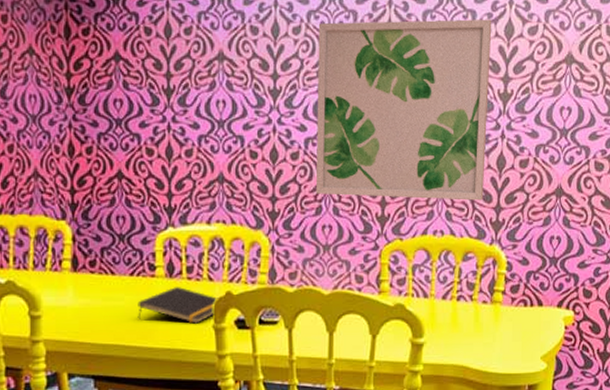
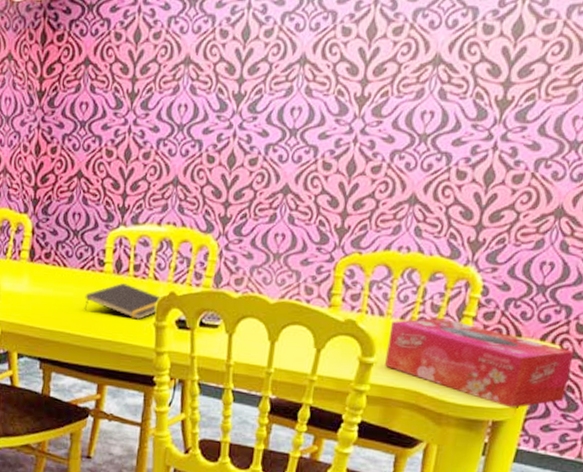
wall art: present [315,19,492,201] -> none [271,16,498,218]
tissue box: none [434,294,584,371] -> present [385,317,574,408]

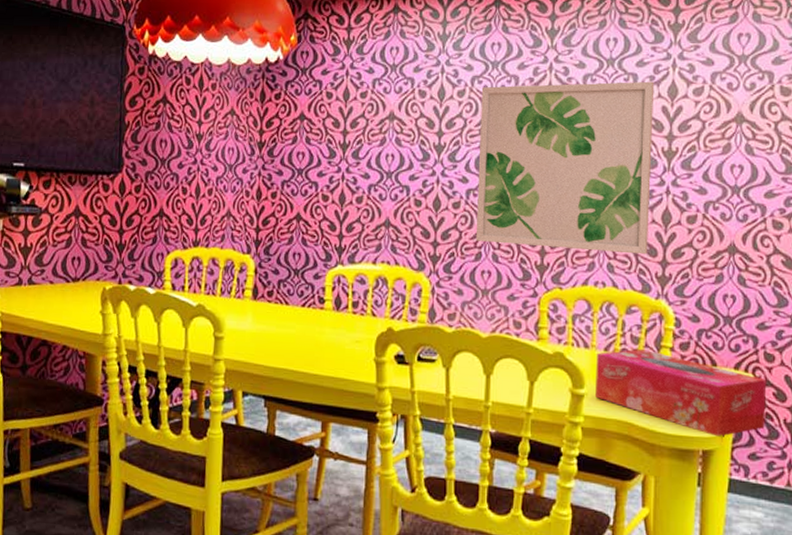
notepad: present [84,283,163,320] -> none [306,320,382,356]
wall art: none [271,16,498,218] -> present [475,81,654,255]

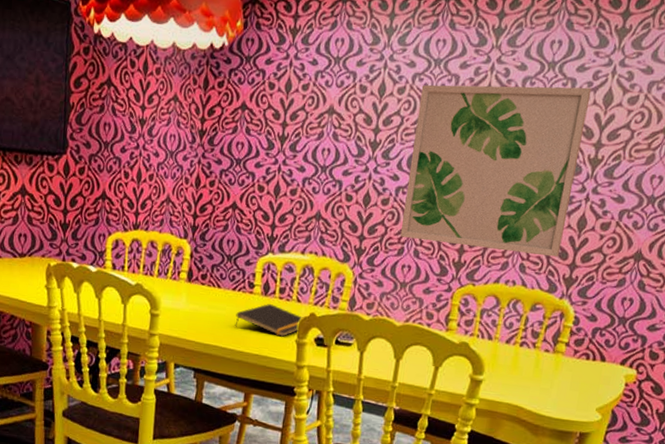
notepad: none [306,320,382,356] -> present [235,304,305,337]
tissue box: present [595,348,767,437] -> none [492,342,648,422]

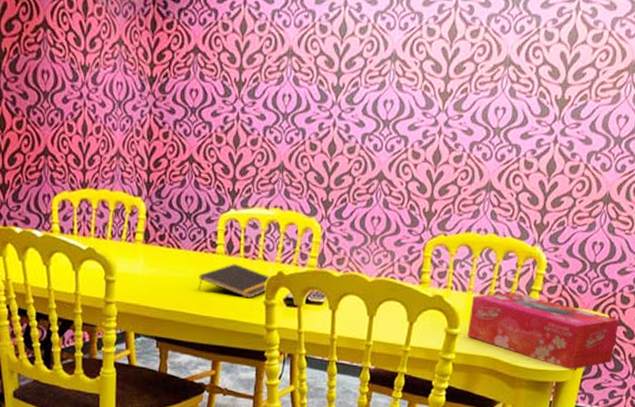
wall art: present [400,84,592,257] -> none [368,23,557,203]
tissue box: none [492,342,648,422] -> present [468,292,620,370]

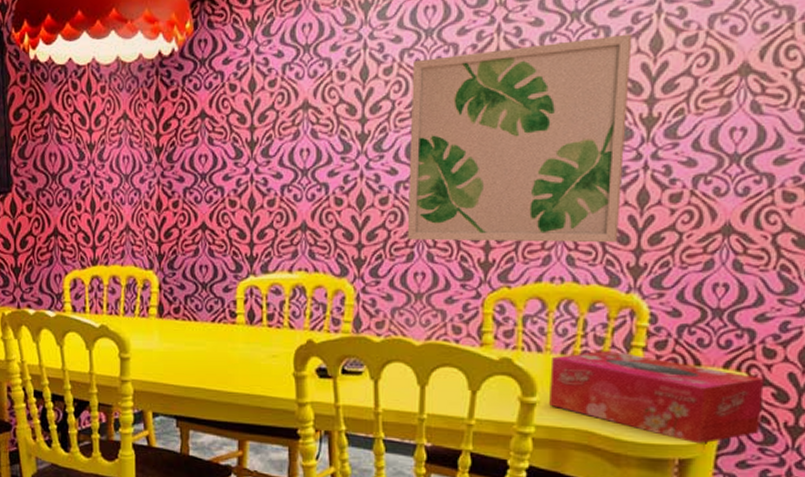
notepad: present [198,264,272,299] -> none [218,334,301,371]
wall art: none [368,23,557,203] -> present [407,34,632,243]

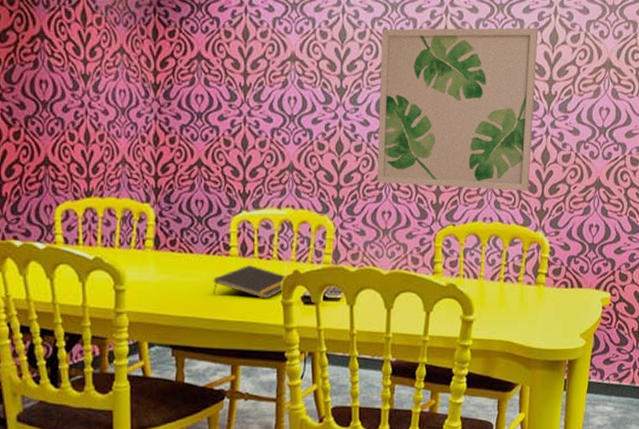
notepad: none [218,334,301,371] -> present [213,265,288,299]
tissue box: present [549,350,764,444] -> none [482,276,620,348]

